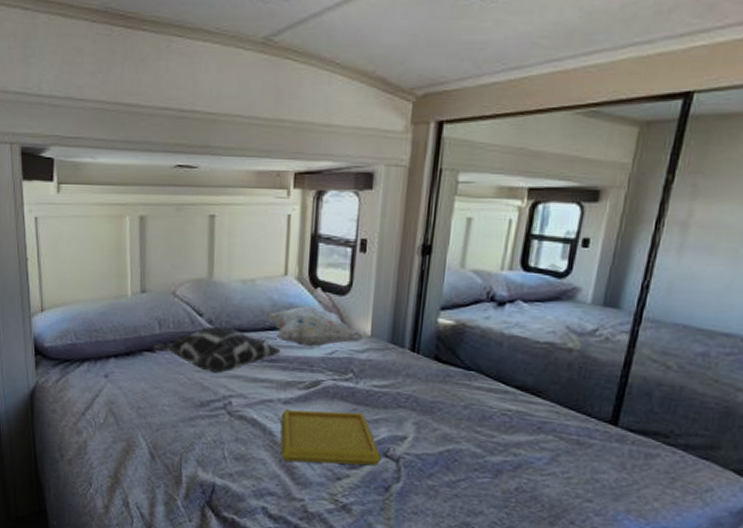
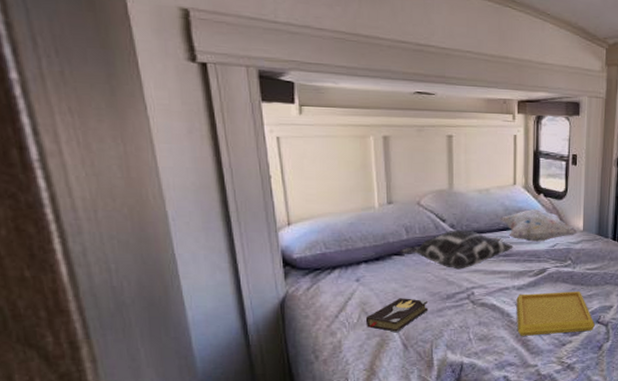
hardback book: none [112,400,179,440] -> present [365,298,429,333]

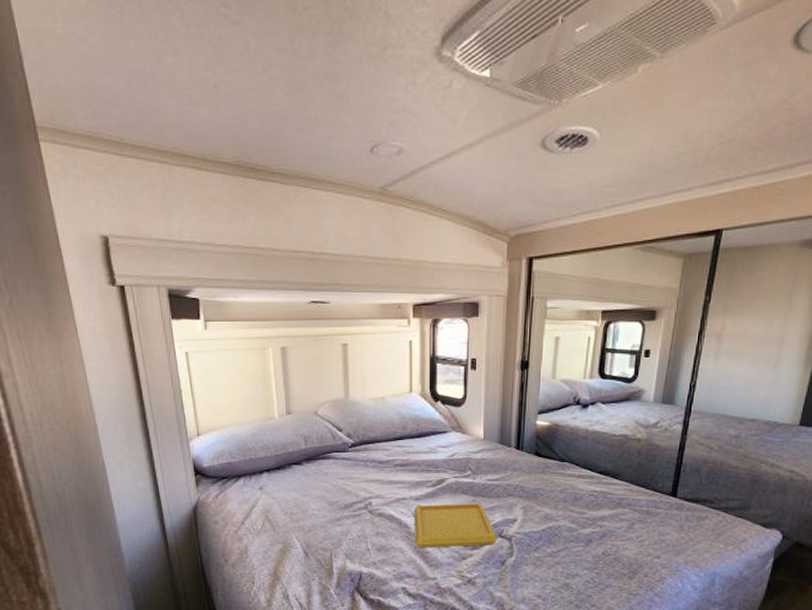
hardback book: present [365,298,429,333] -> none [269,507,328,540]
decorative pillow: present [399,230,513,270] -> none [299,439,410,479]
decorative pillow: present [499,209,578,242] -> none [395,418,478,451]

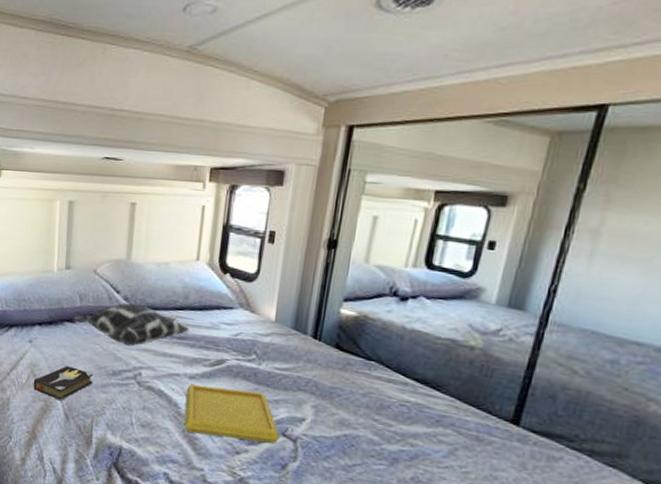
hardback book: none [269,507,328,540] -> present [33,366,93,401]
decorative pillow: none [299,439,410,479] -> present [71,303,190,346]

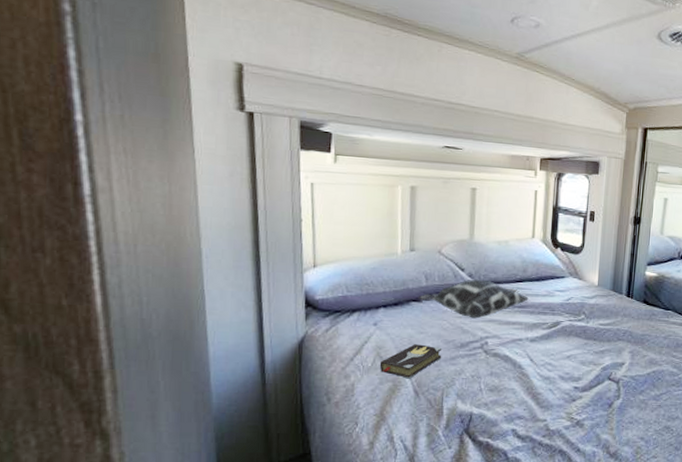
serving tray: present [184,384,280,443] -> none [528,346,606,389]

